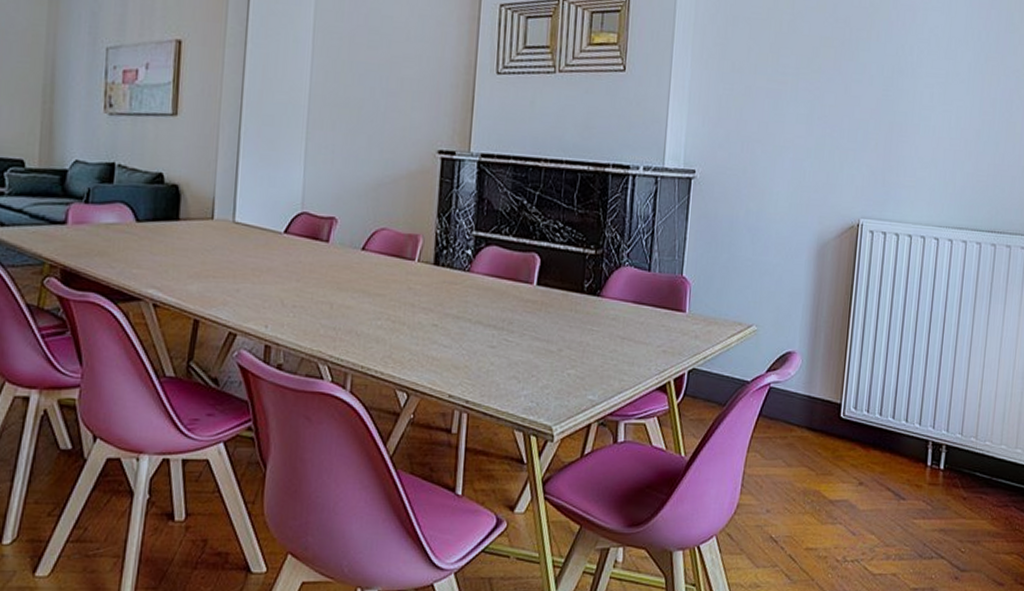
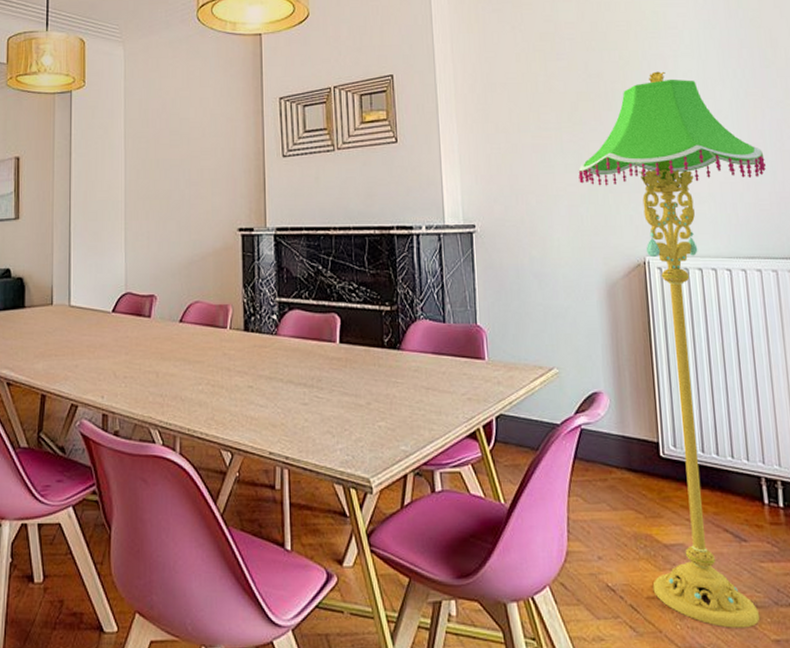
floor lamp: none [808,23,992,578] -> present [578,71,767,628]

